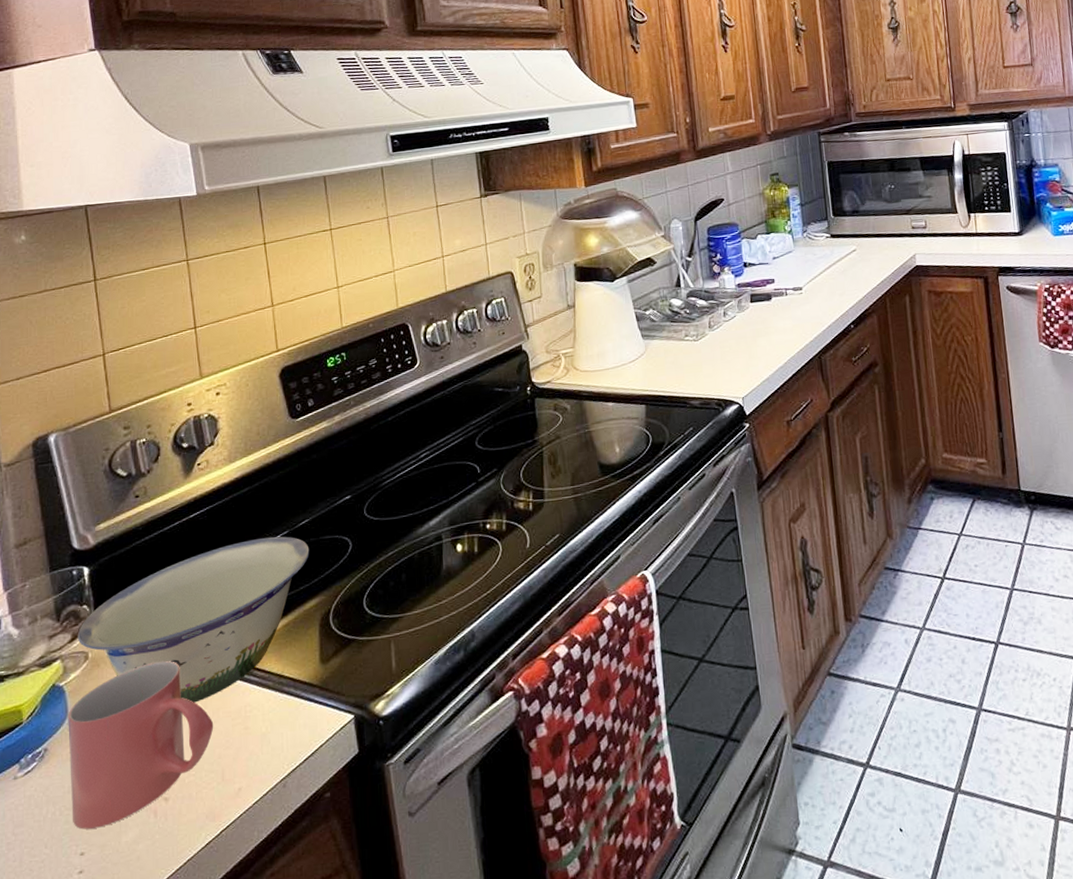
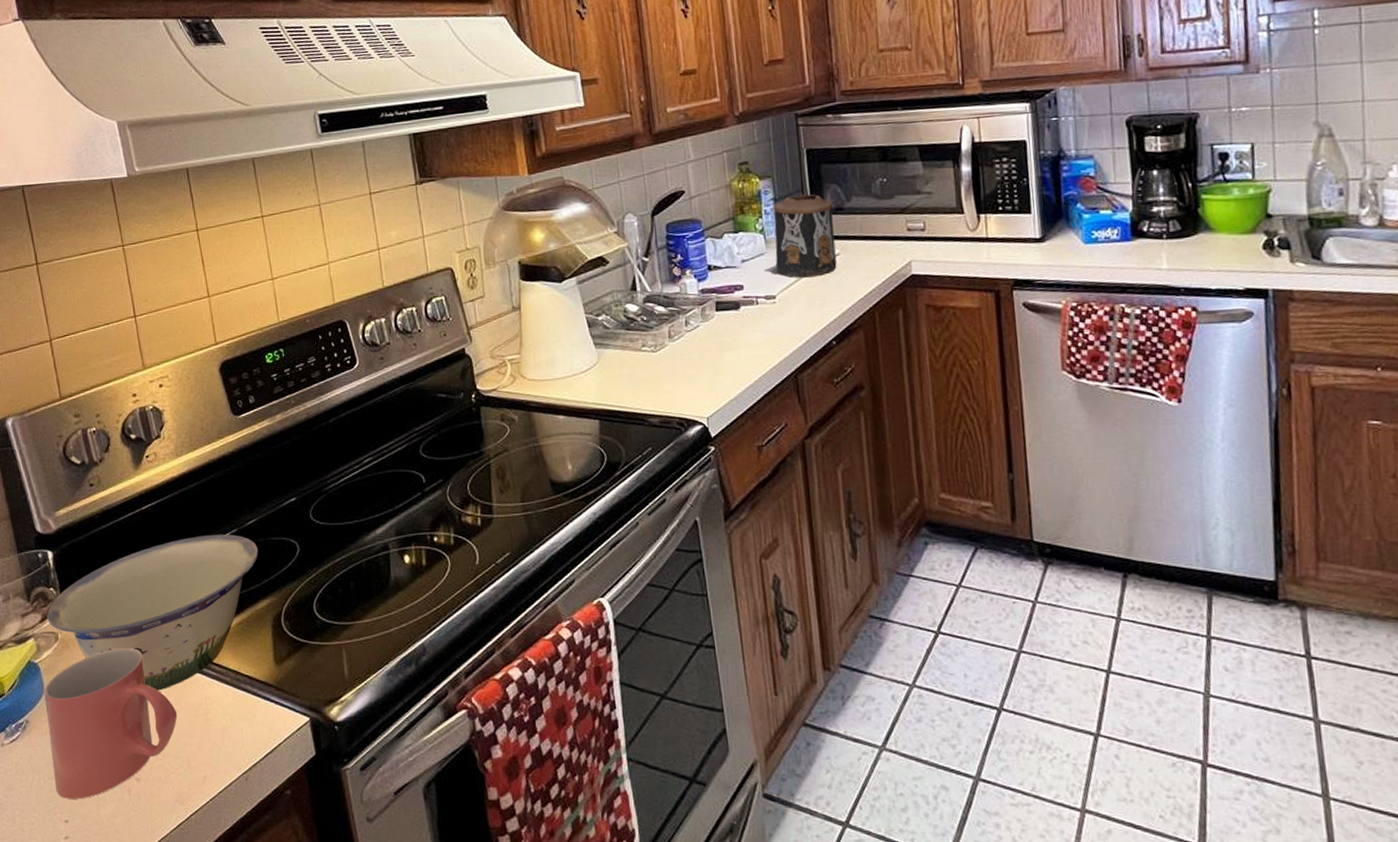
canister: none [792,199,854,272] -> present [763,194,837,279]

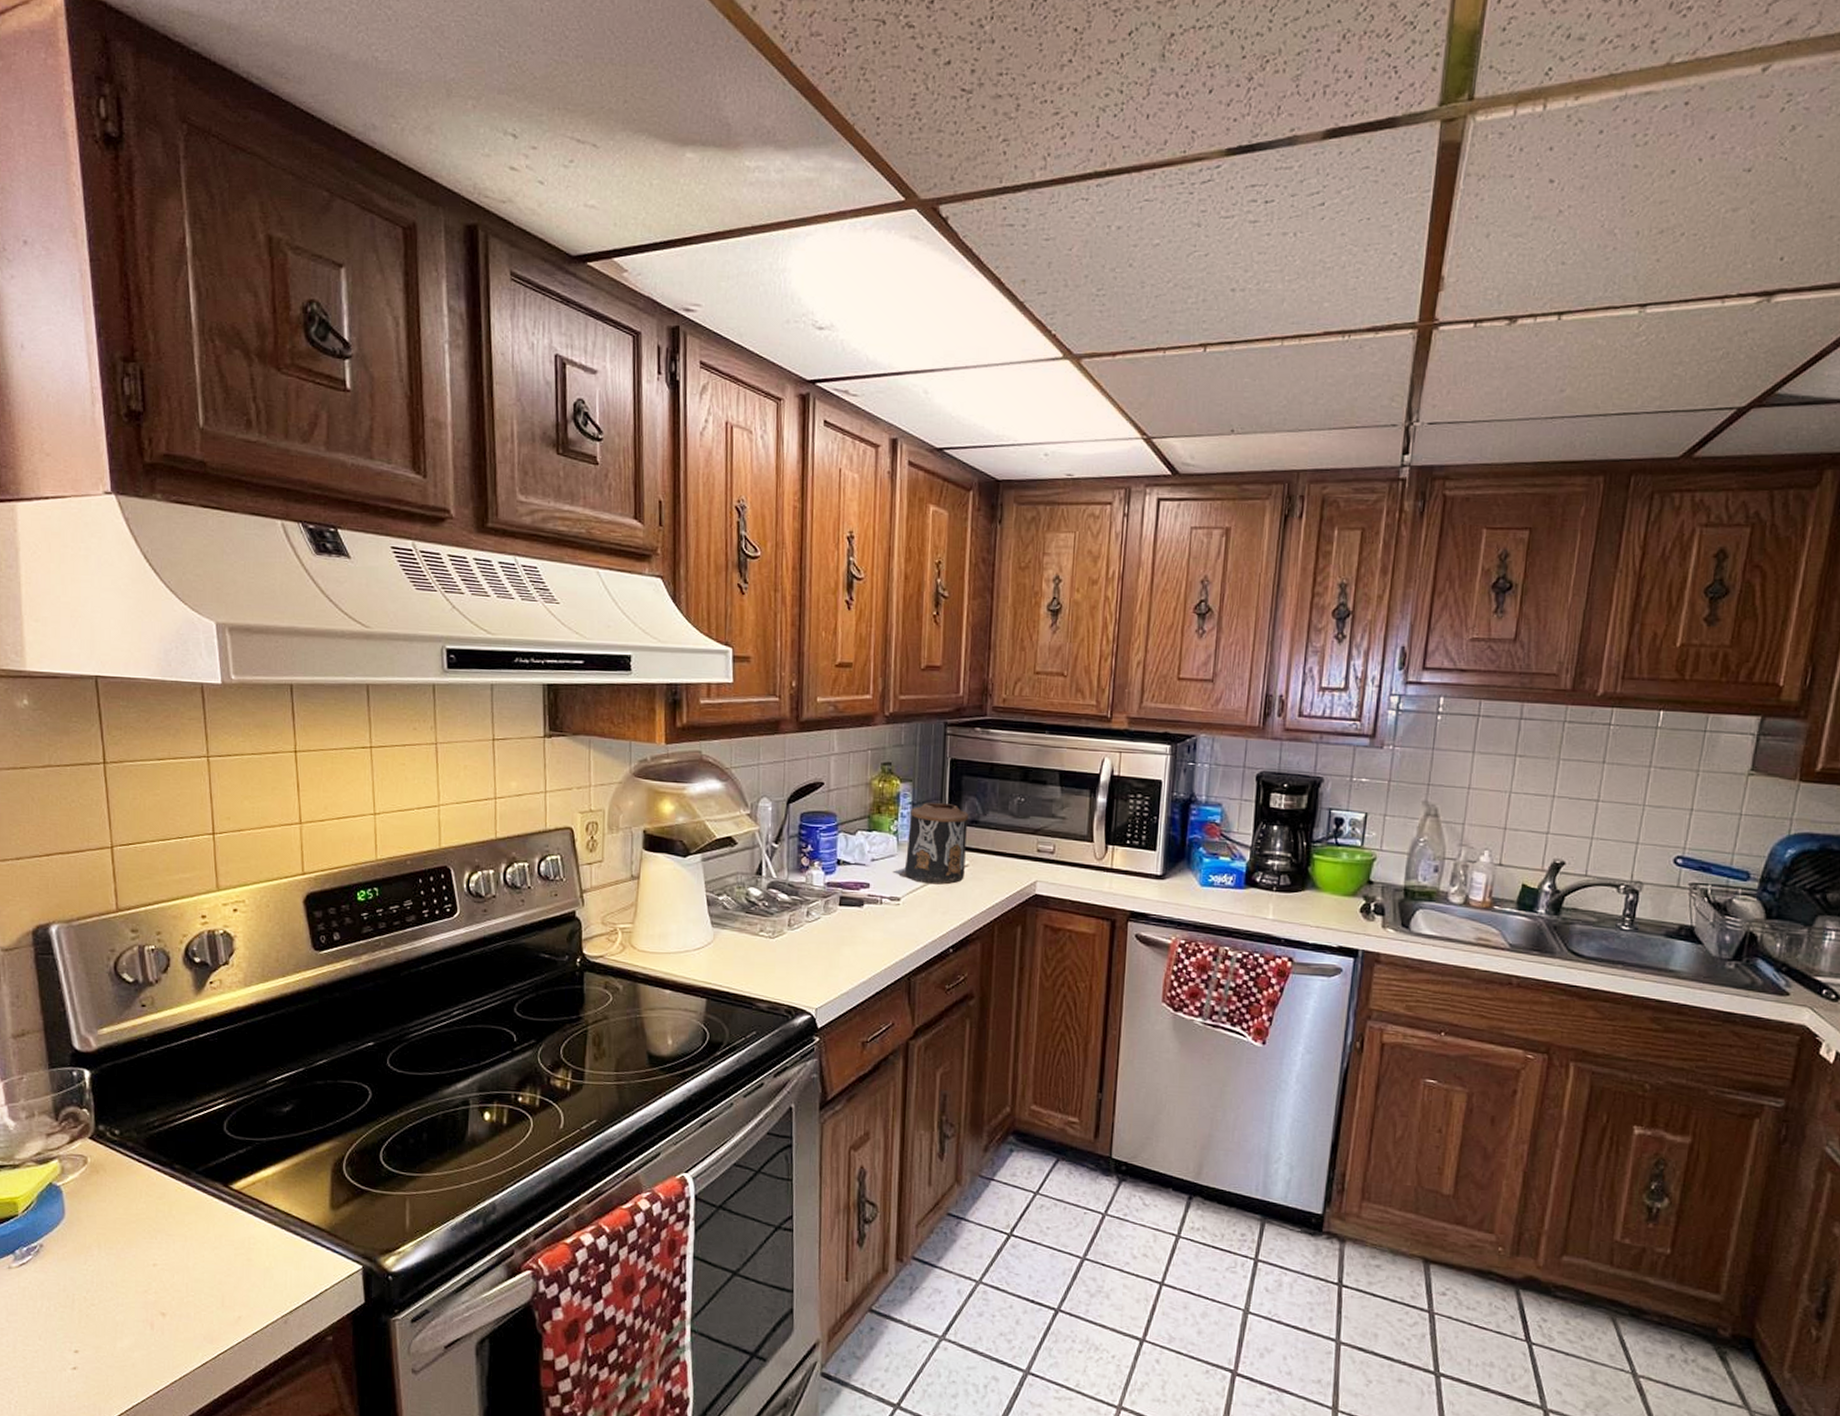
mug: present [44,647,178,799] -> none [64,1178,216,1330]
bowl: present [47,535,259,691] -> none [76,1071,326,1226]

